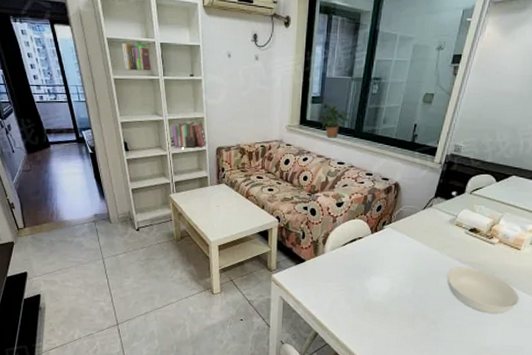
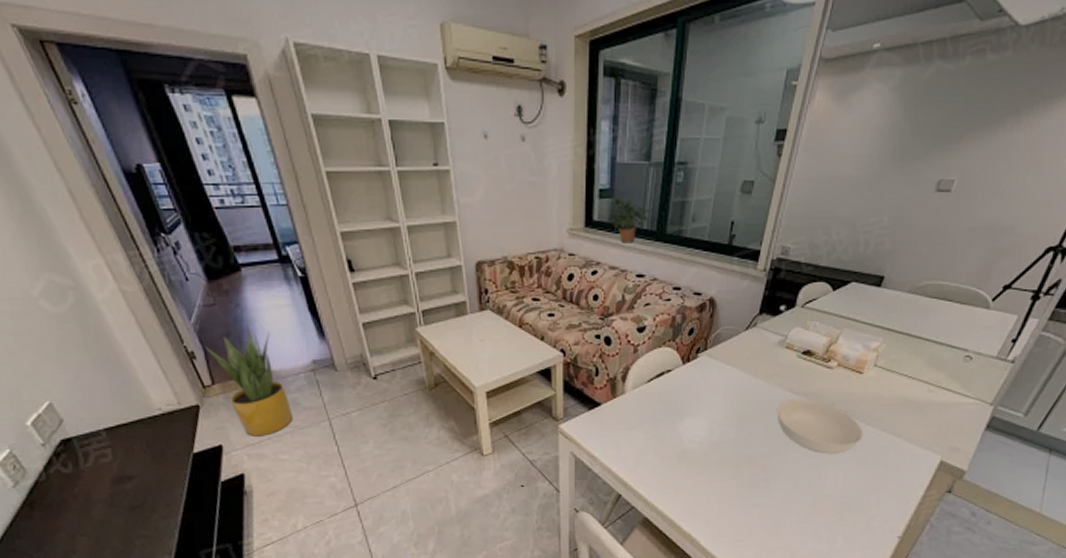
planter: none [22,190,78,268] -> present [205,330,293,436]
books: present [122,43,152,71] -> none [333,121,379,160]
books: present [172,120,206,148] -> none [413,227,461,264]

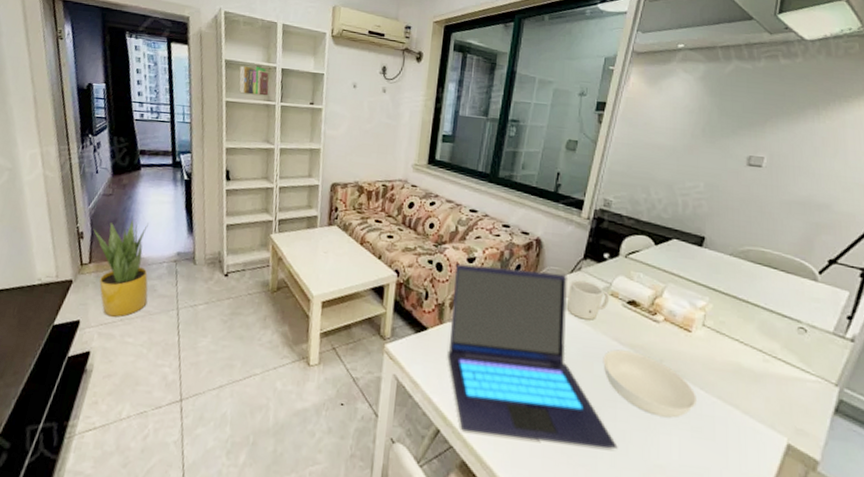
books: none [333,121,379,160] -> present [239,66,269,96]
potted plant: present [610,199,649,243] -> none [450,144,484,182]
laptop: none [624,332,789,493] -> present [448,263,618,449]
mug: none [742,337,785,375] -> present [567,280,610,321]

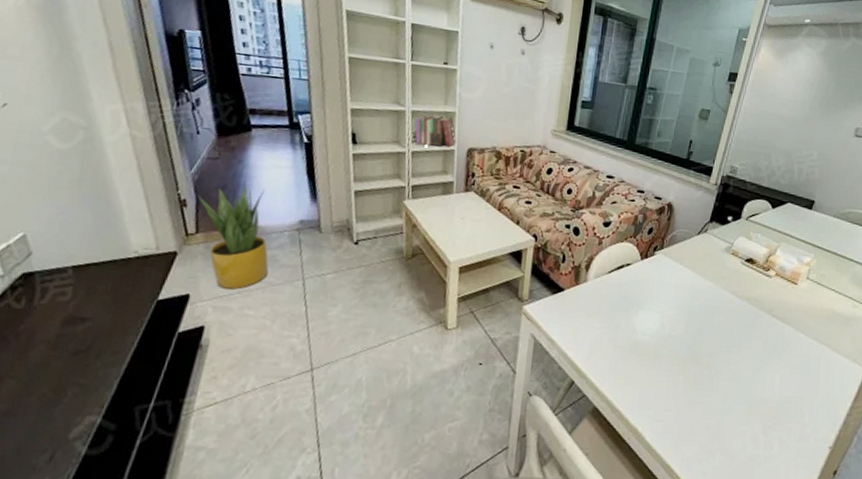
books: present [239,66,269,96] -> none [363,18,398,53]
books: none [281,151,321,183] -> present [414,114,456,148]
laptop: present [448,263,618,449] -> none [583,227,730,387]
mug: present [567,280,610,321] -> none [693,241,731,277]
bowl: present [603,349,697,418] -> none [721,302,797,358]

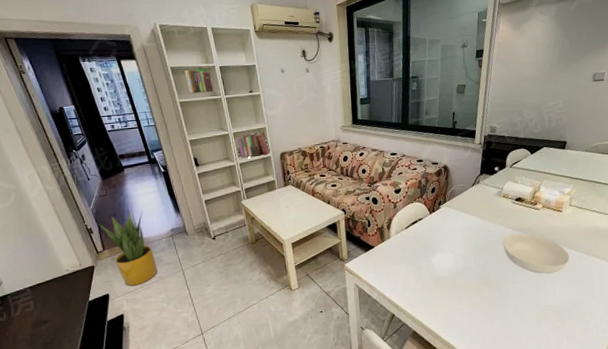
books: none [363,18,398,53] -> present [184,68,214,94]
bowl: none [721,302,797,358] -> present [502,233,570,274]

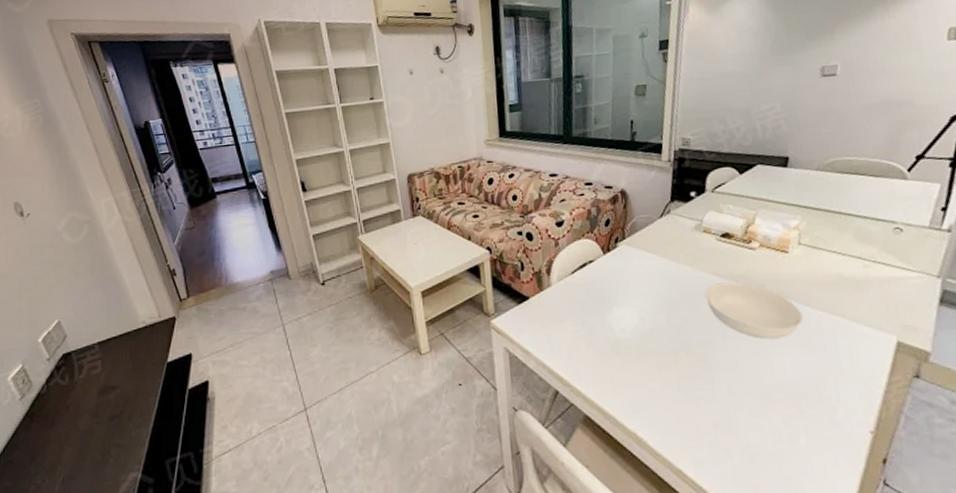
planter: present [99,211,158,286] -> none [184,248,253,344]
books: present [184,68,214,94] -> none [292,71,326,102]
books: present [237,131,270,157] -> none [354,148,395,180]

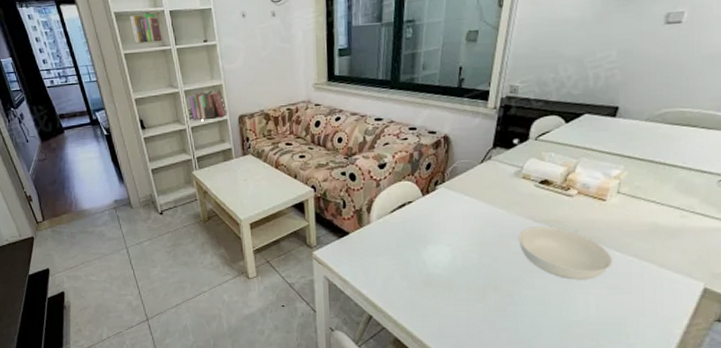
books: none [292,71,326,102] -> present [130,13,162,44]
books: none [354,148,395,180] -> present [189,89,227,120]

